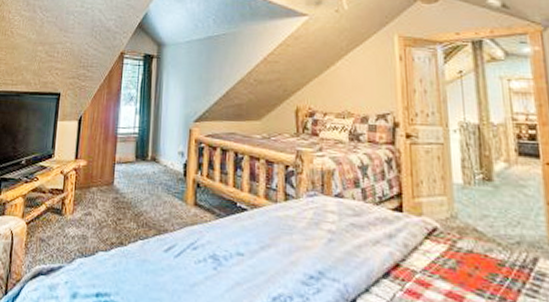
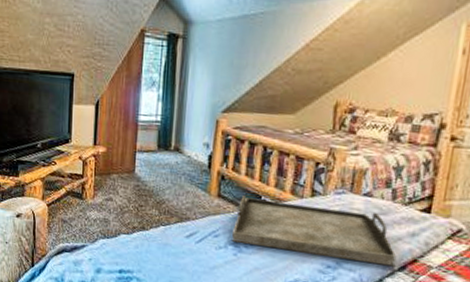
serving tray: none [211,203,379,274] -> present [232,195,397,267]

